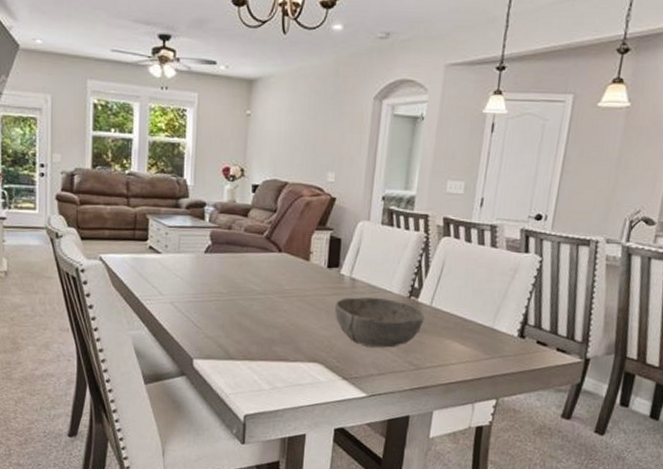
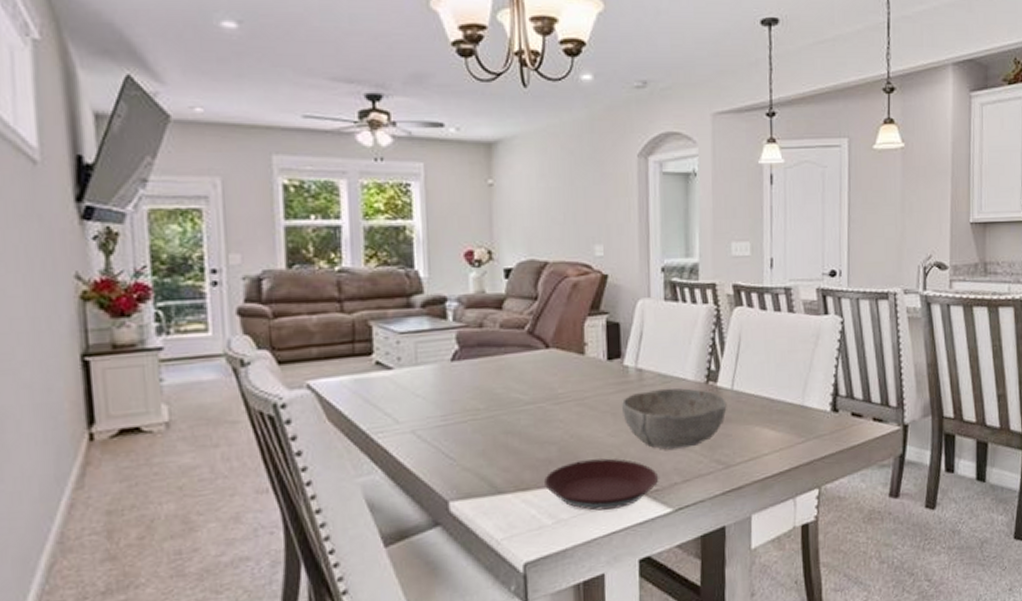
plate: none [267,344,358,386] -> present [544,458,658,511]

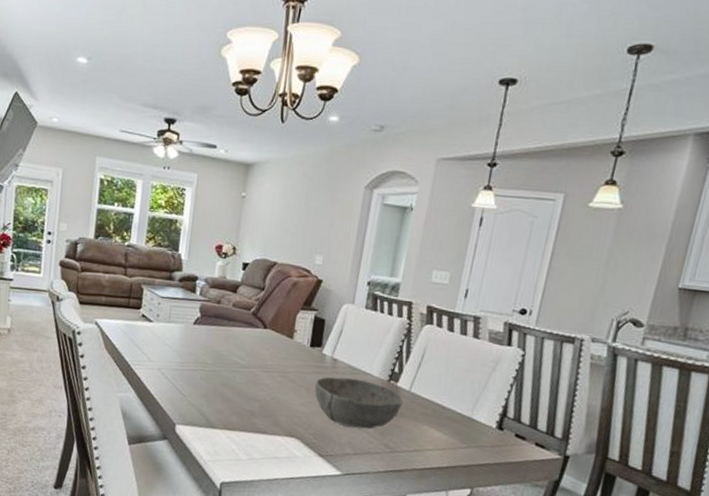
plate: present [544,458,658,511] -> none [246,418,334,462]

